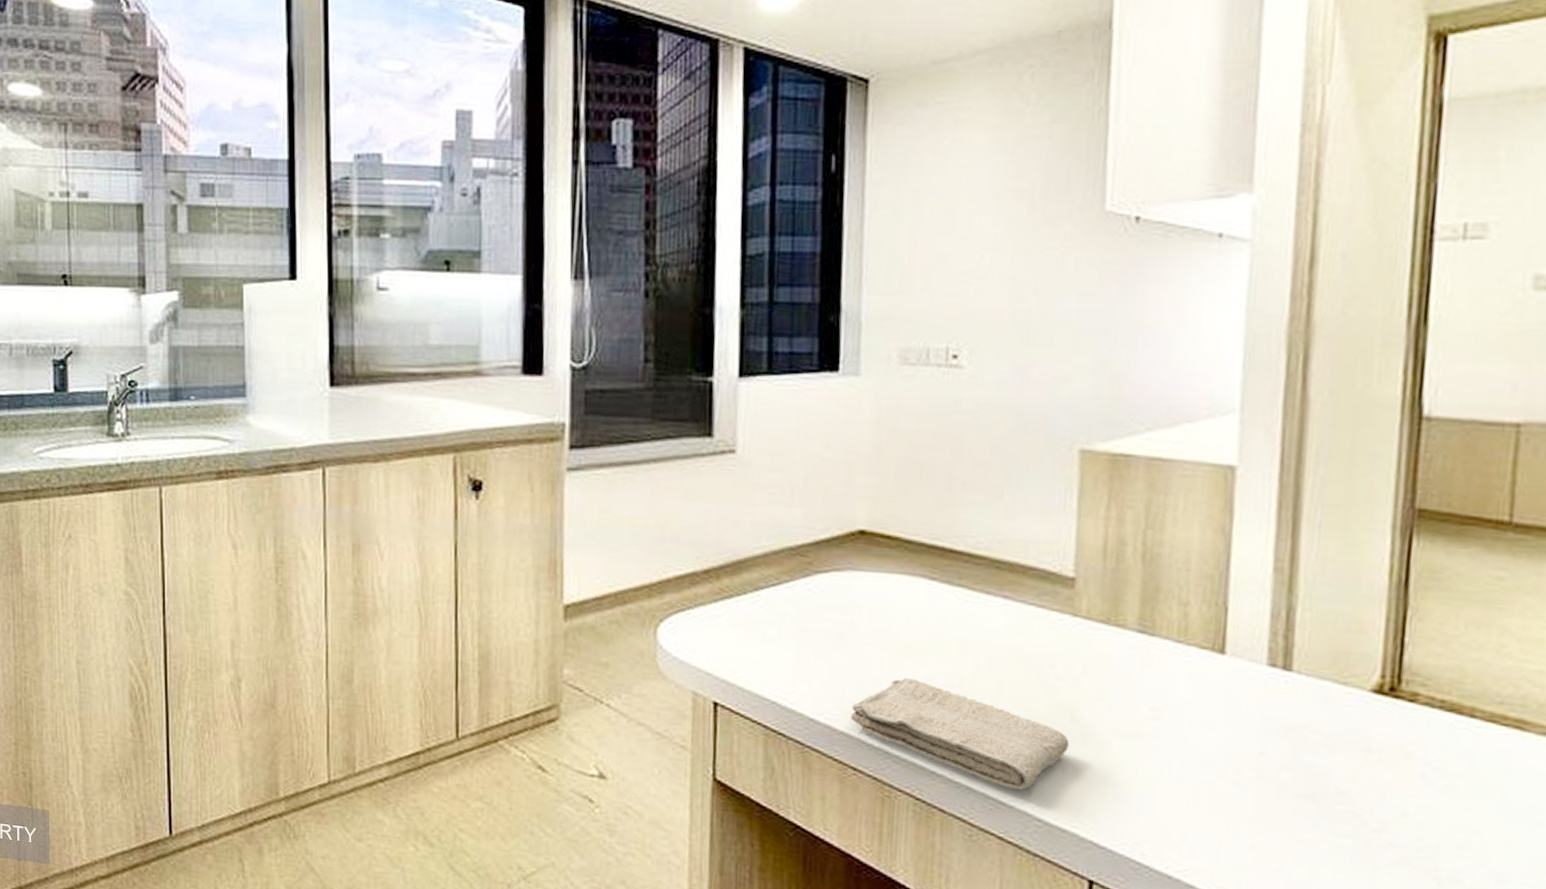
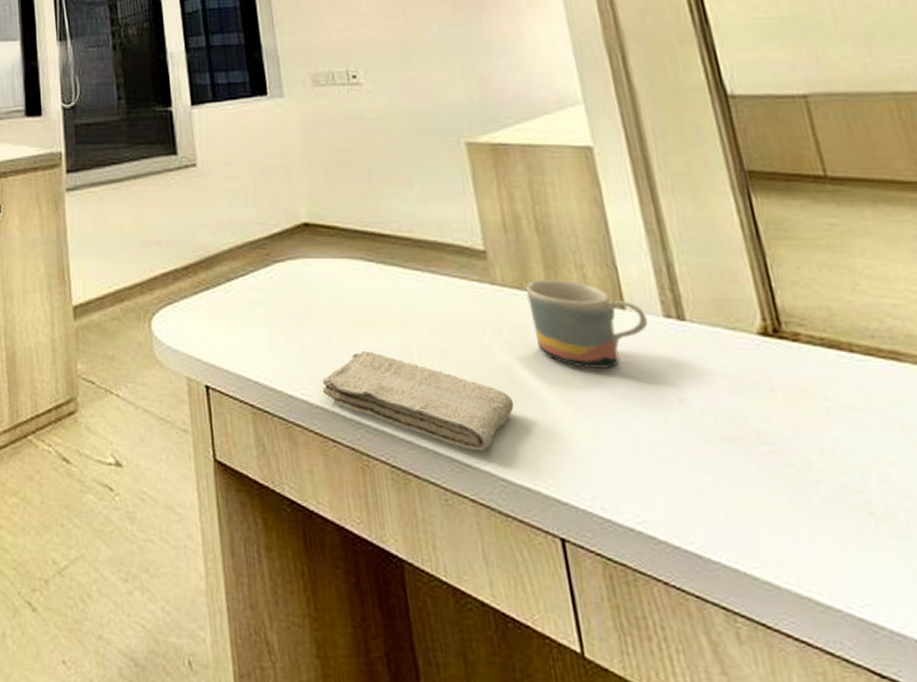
mug: none [1111,614,1248,716] -> present [526,279,648,369]

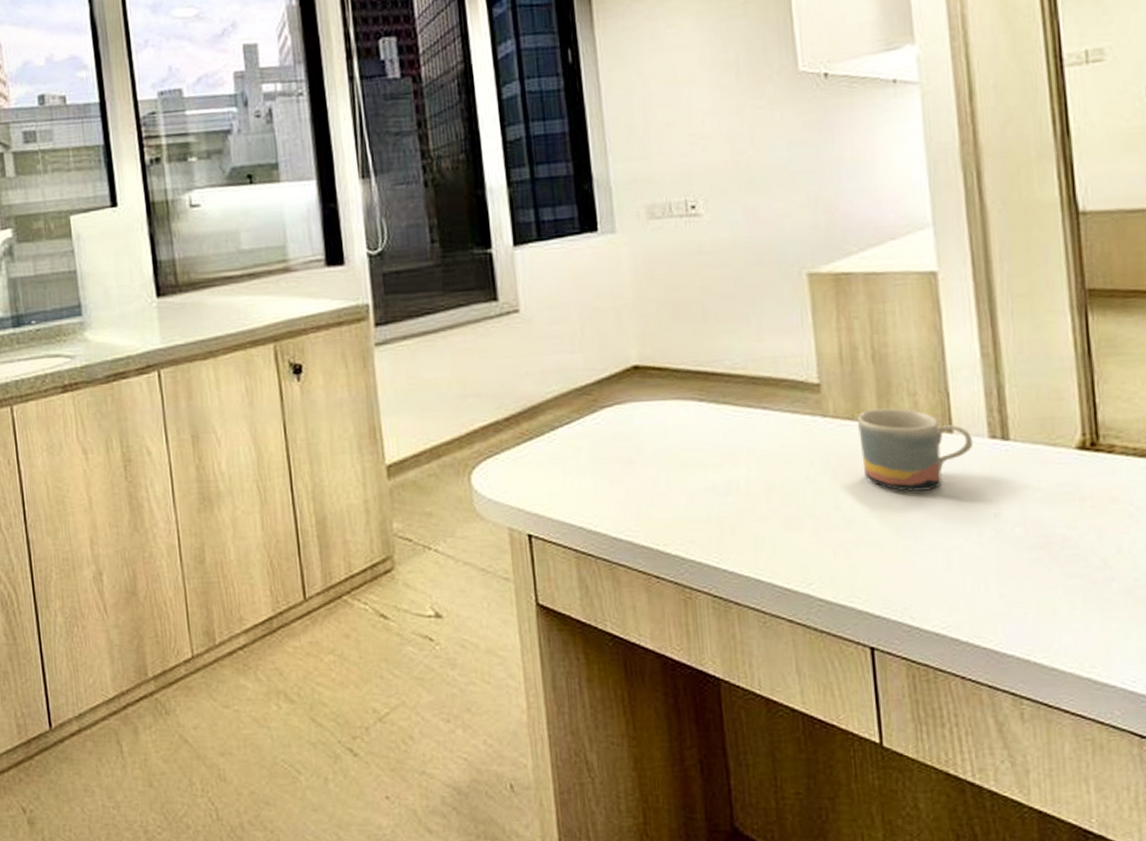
washcloth: present [322,350,514,452] -> none [647,489,836,577]

